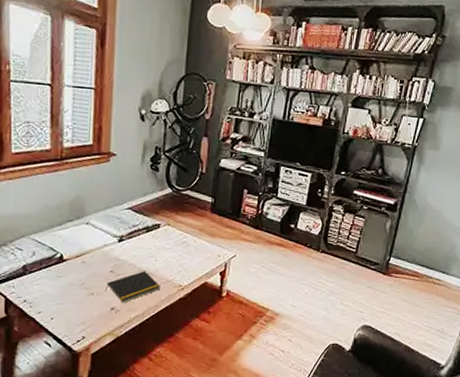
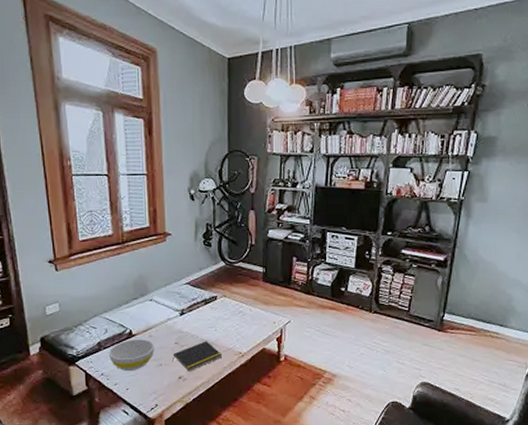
bowl: none [34,264,87,300] -> present [108,339,155,372]

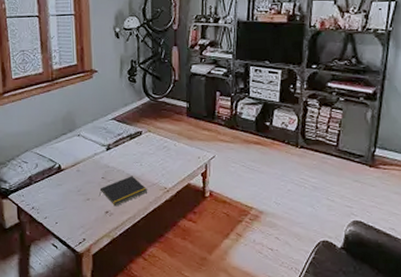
bowl: present [108,339,155,372] -> none [39,174,82,206]

